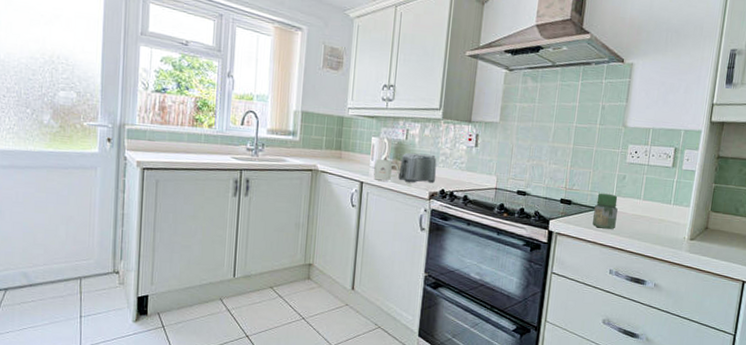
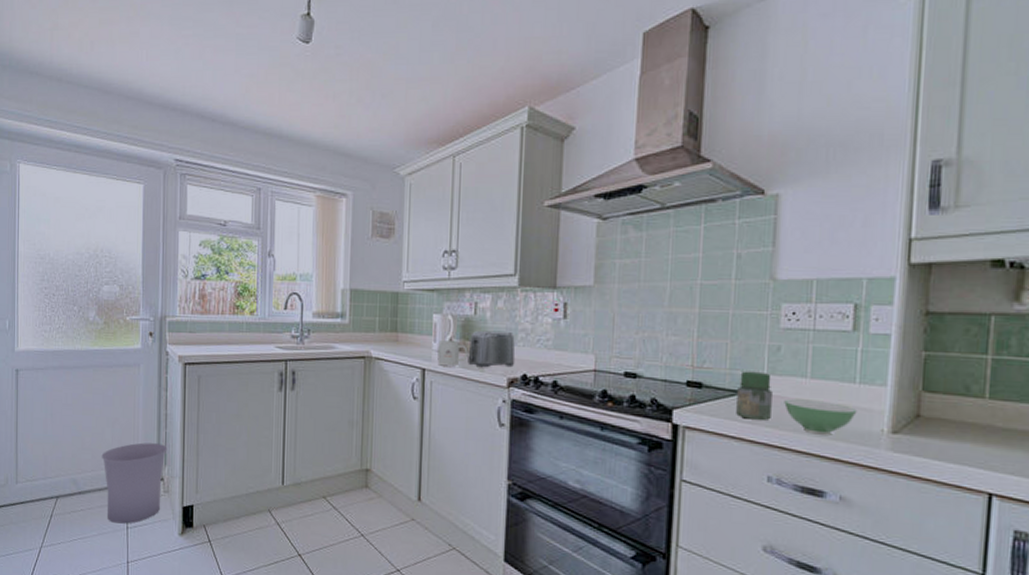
waste bin: none [54,239,124,313] -> present [101,442,168,524]
bowl: none [624,214,670,242] -> present [784,399,857,437]

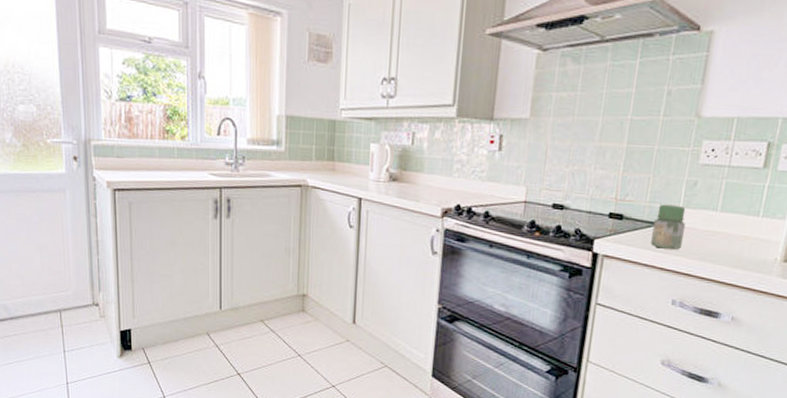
waste bin: present [101,442,168,524] -> none [31,269,101,348]
mug: present [437,340,468,367] -> none [374,170,404,197]
toaster: present [468,330,516,368] -> none [403,160,451,198]
bowl: present [784,399,857,437] -> none [694,230,757,265]

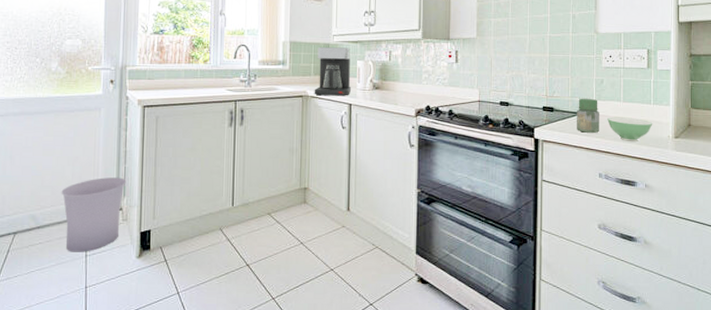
waste bin: none [31,269,101,348] -> present [61,177,126,252]
coffee maker: none [315,123,363,187] -> present [314,46,352,96]
bowl: none [694,230,757,265] -> present [607,117,653,143]

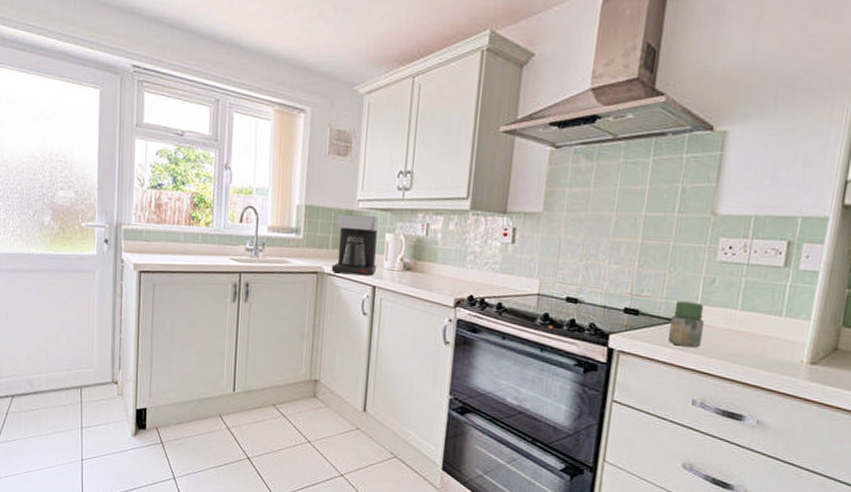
waste bin: present [61,177,126,252] -> none [56,346,122,424]
bowl: present [607,117,653,143] -> none [714,328,781,365]

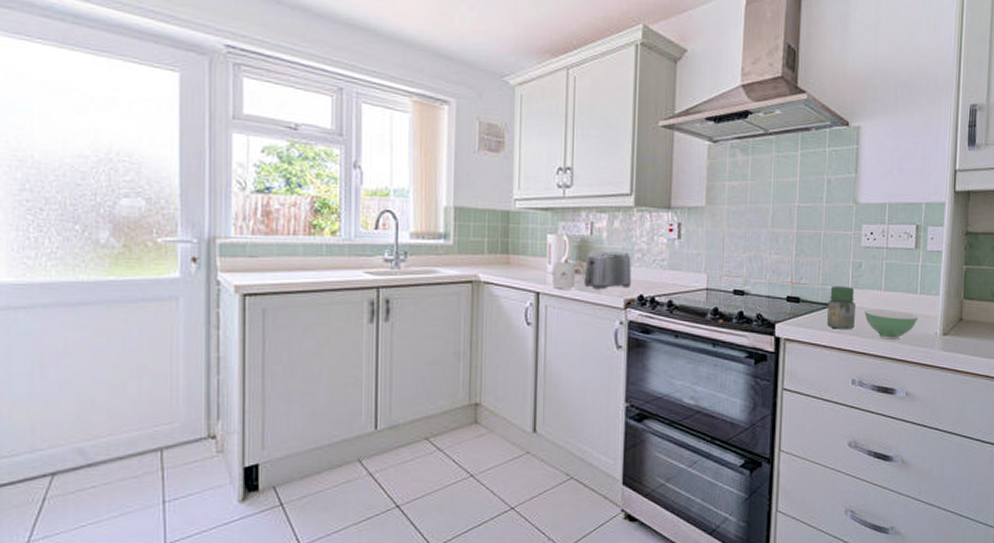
coffee maker: present [331,213,378,275] -> none [488,214,540,281]
mug: none [388,259,418,286] -> present [552,262,584,289]
toaster: none [417,251,464,289] -> present [584,251,632,290]
bowl: none [714,328,781,365] -> present [864,309,919,341]

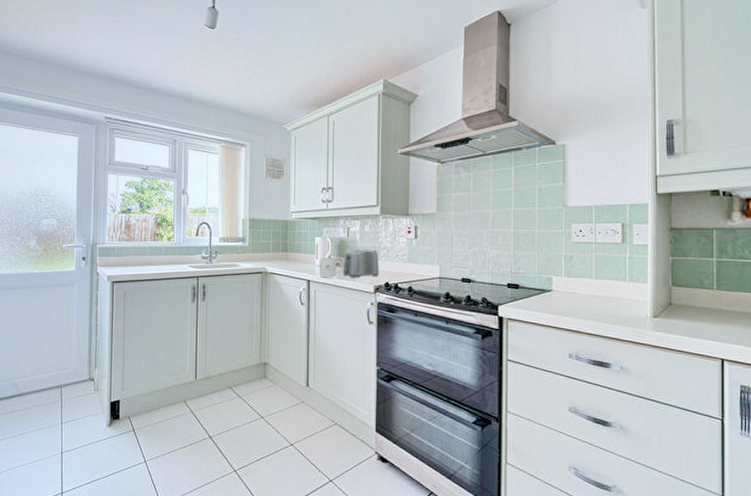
jar: present [827,285,856,329] -> none [544,274,569,311]
bowl: present [864,309,919,341] -> none [578,294,629,322]

